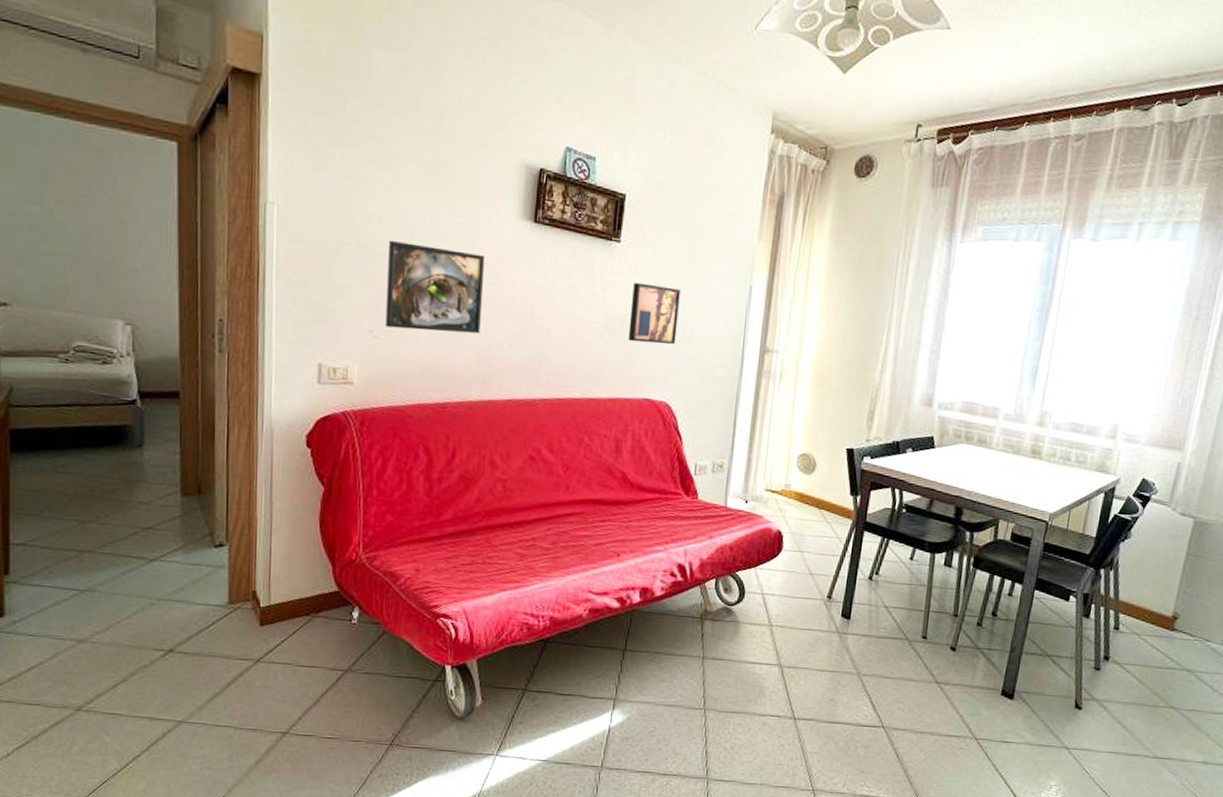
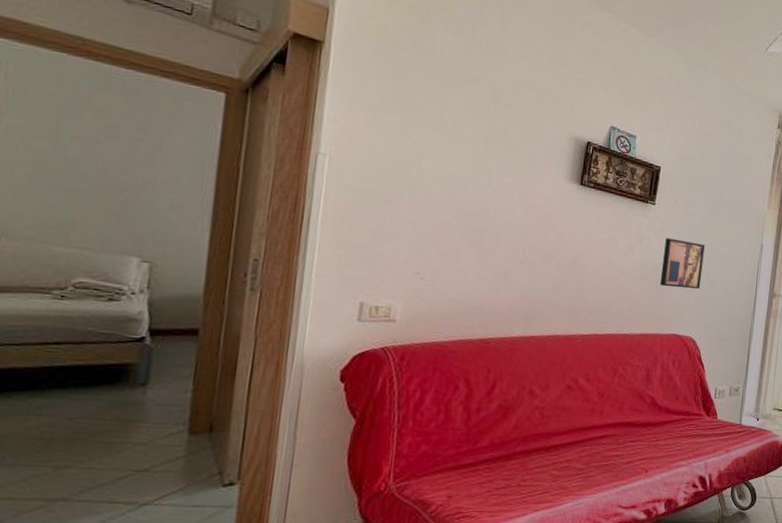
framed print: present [385,240,484,334] -> none [433,193,533,278]

